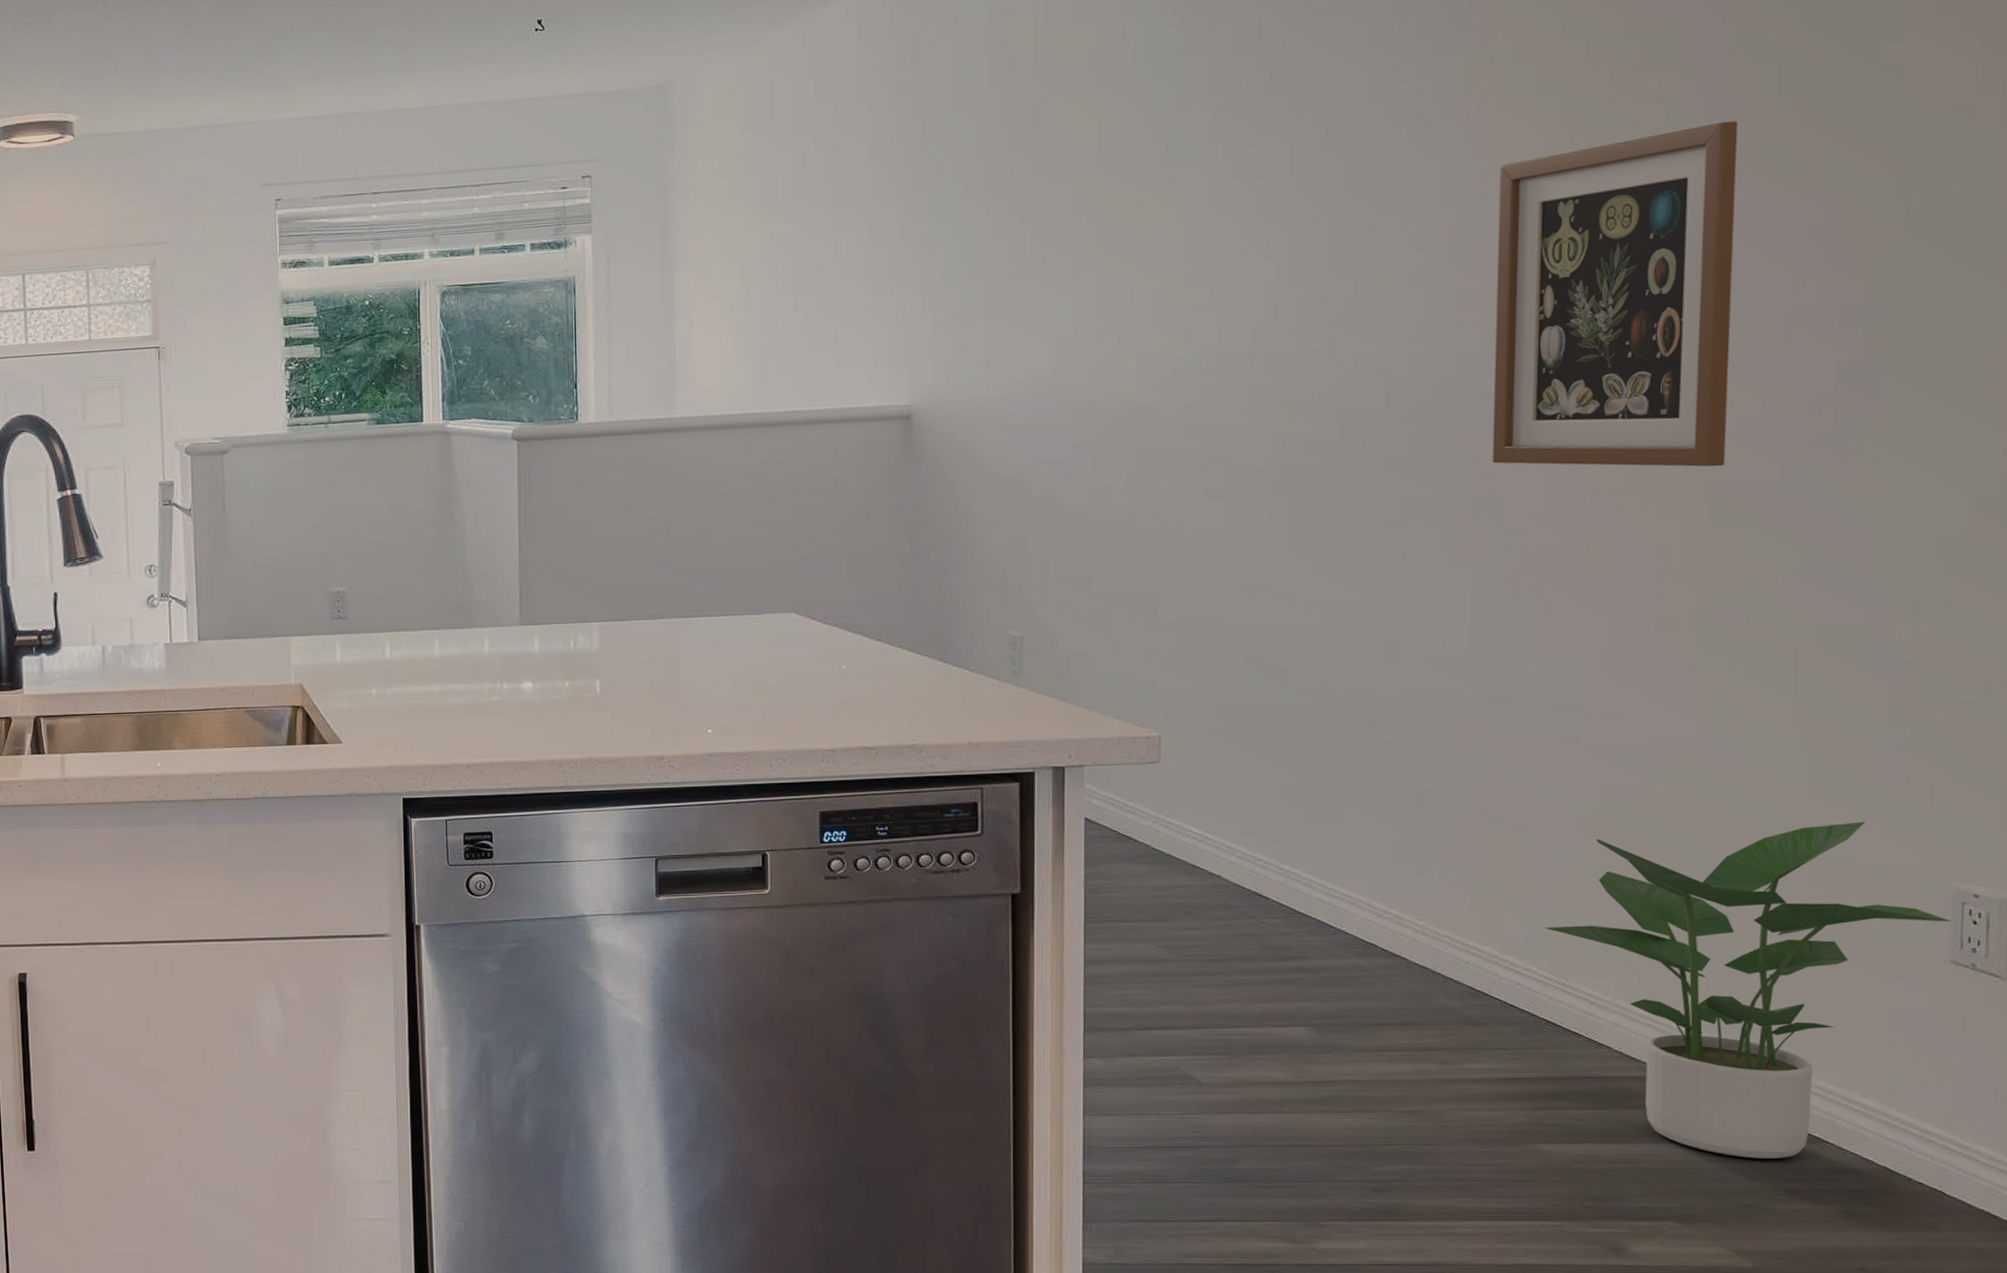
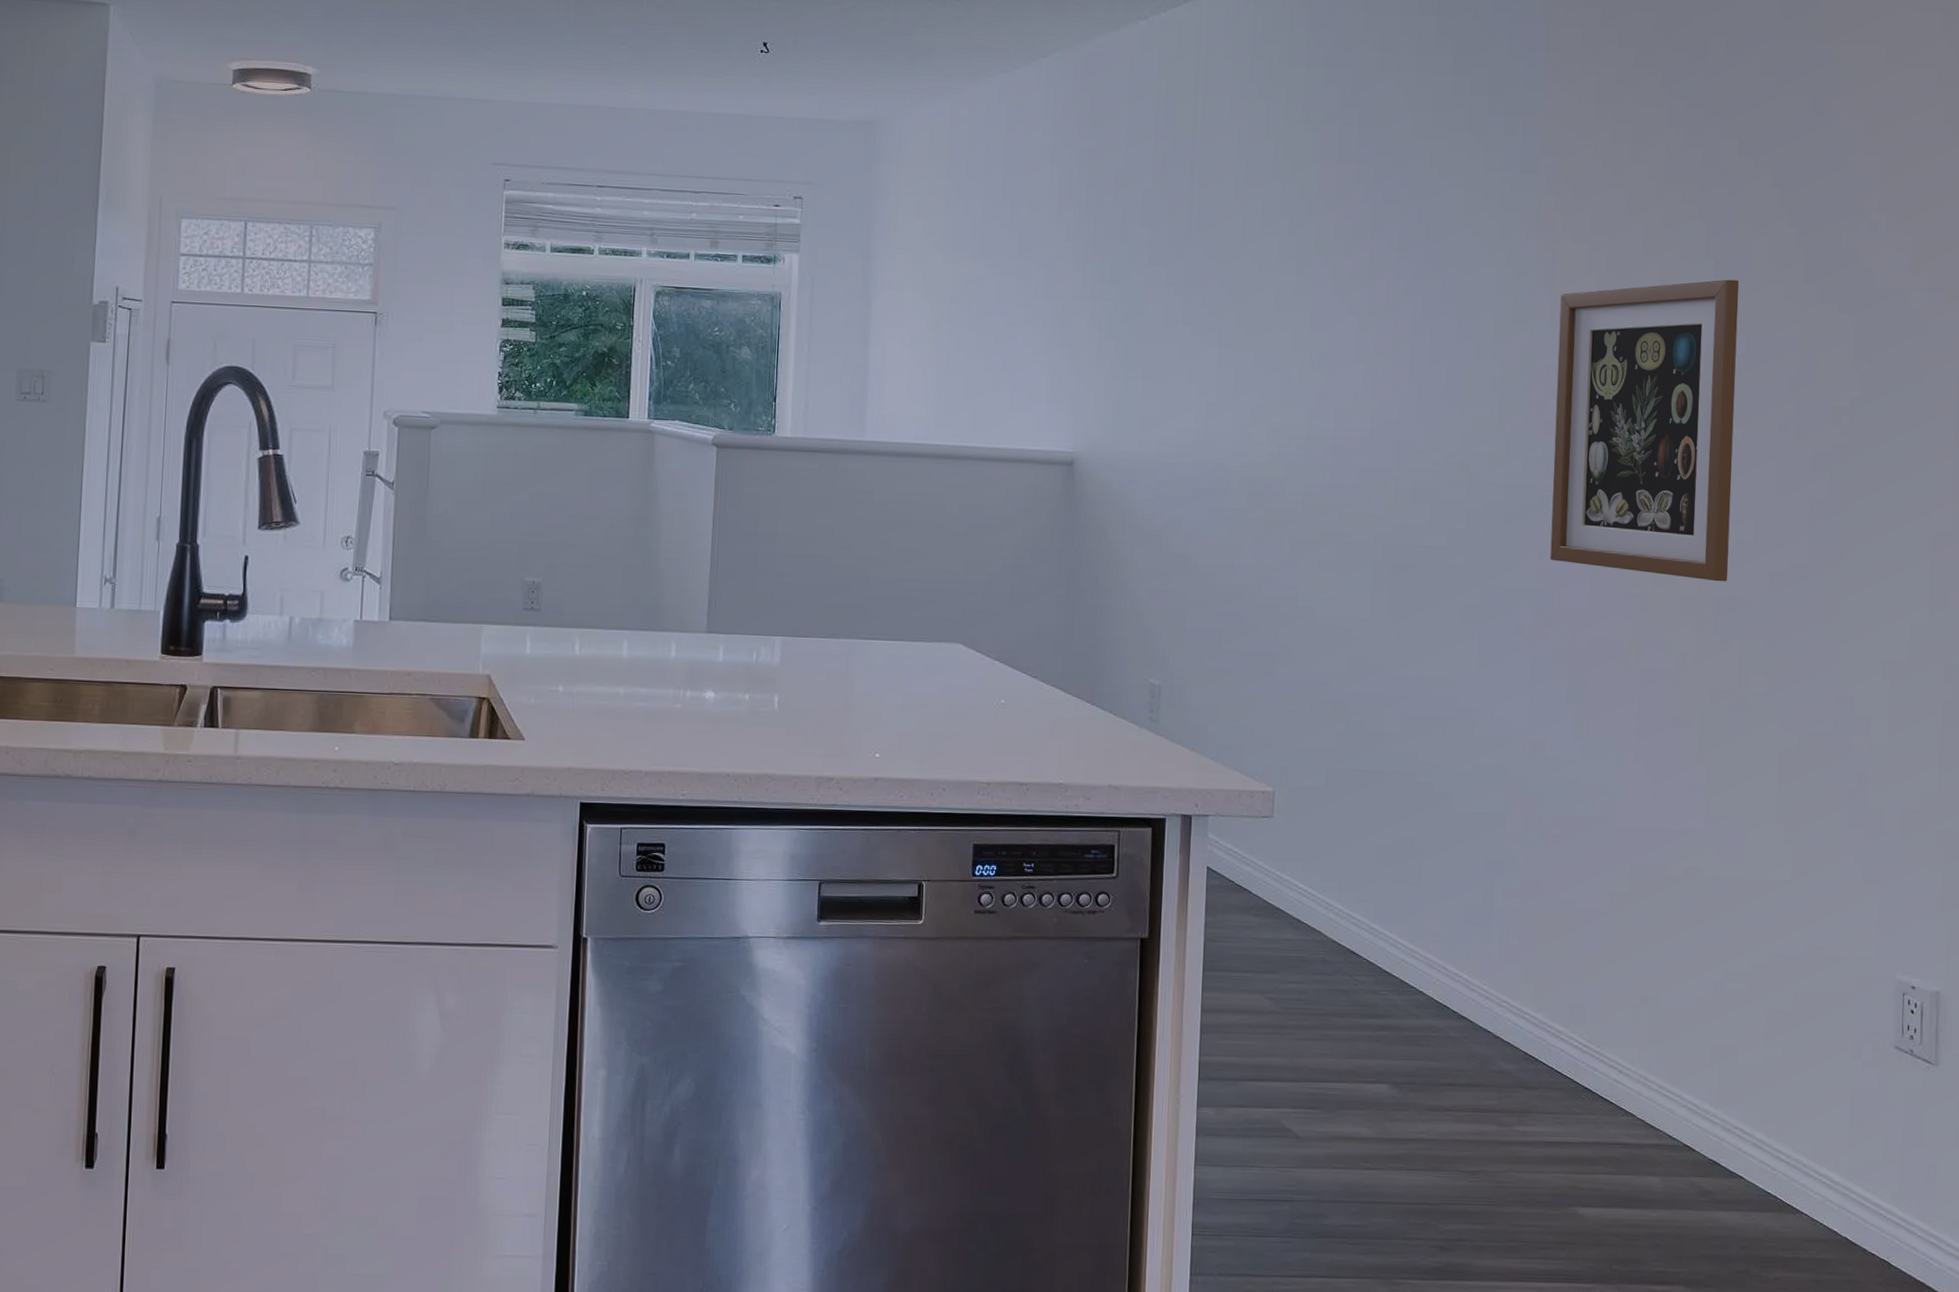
potted plant: present [1544,821,1951,1159] -> none [1584,913,1895,1227]

